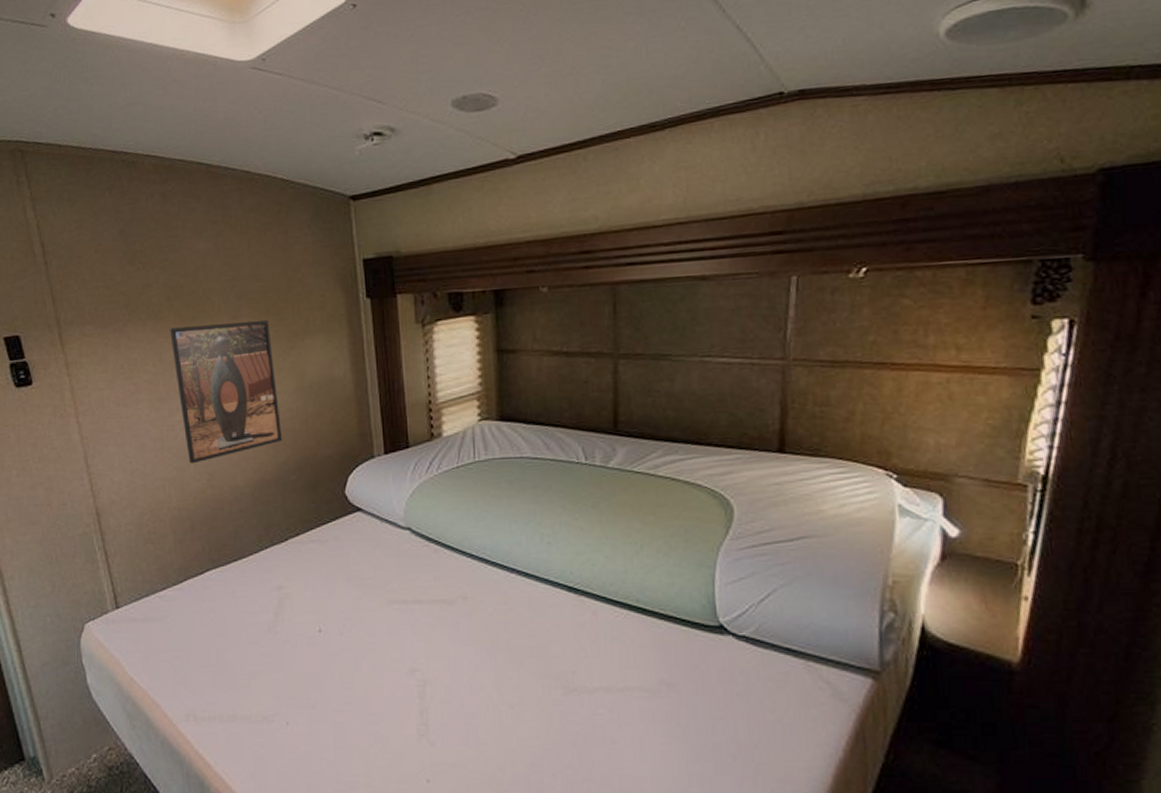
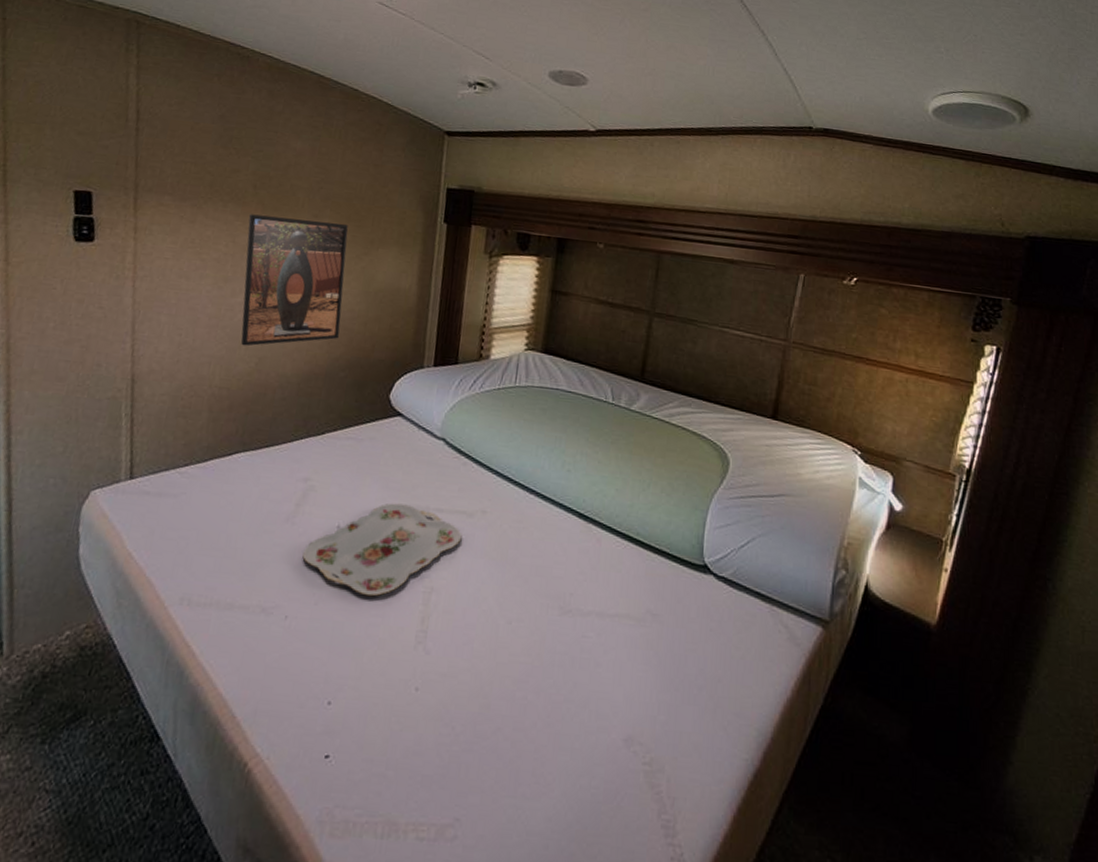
serving tray: none [291,600,447,695] -> present [302,503,462,597]

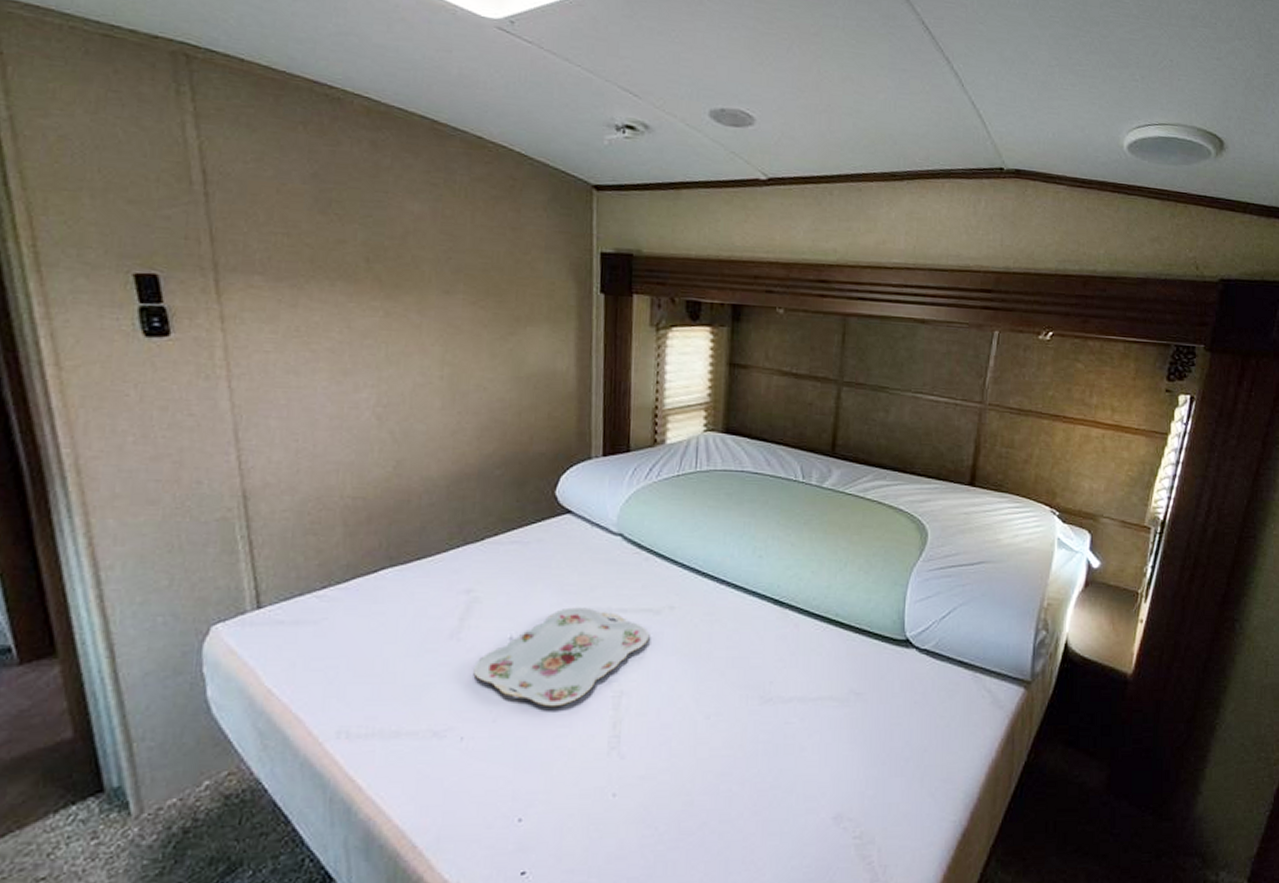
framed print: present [240,214,348,347] -> none [364,293,490,449]

